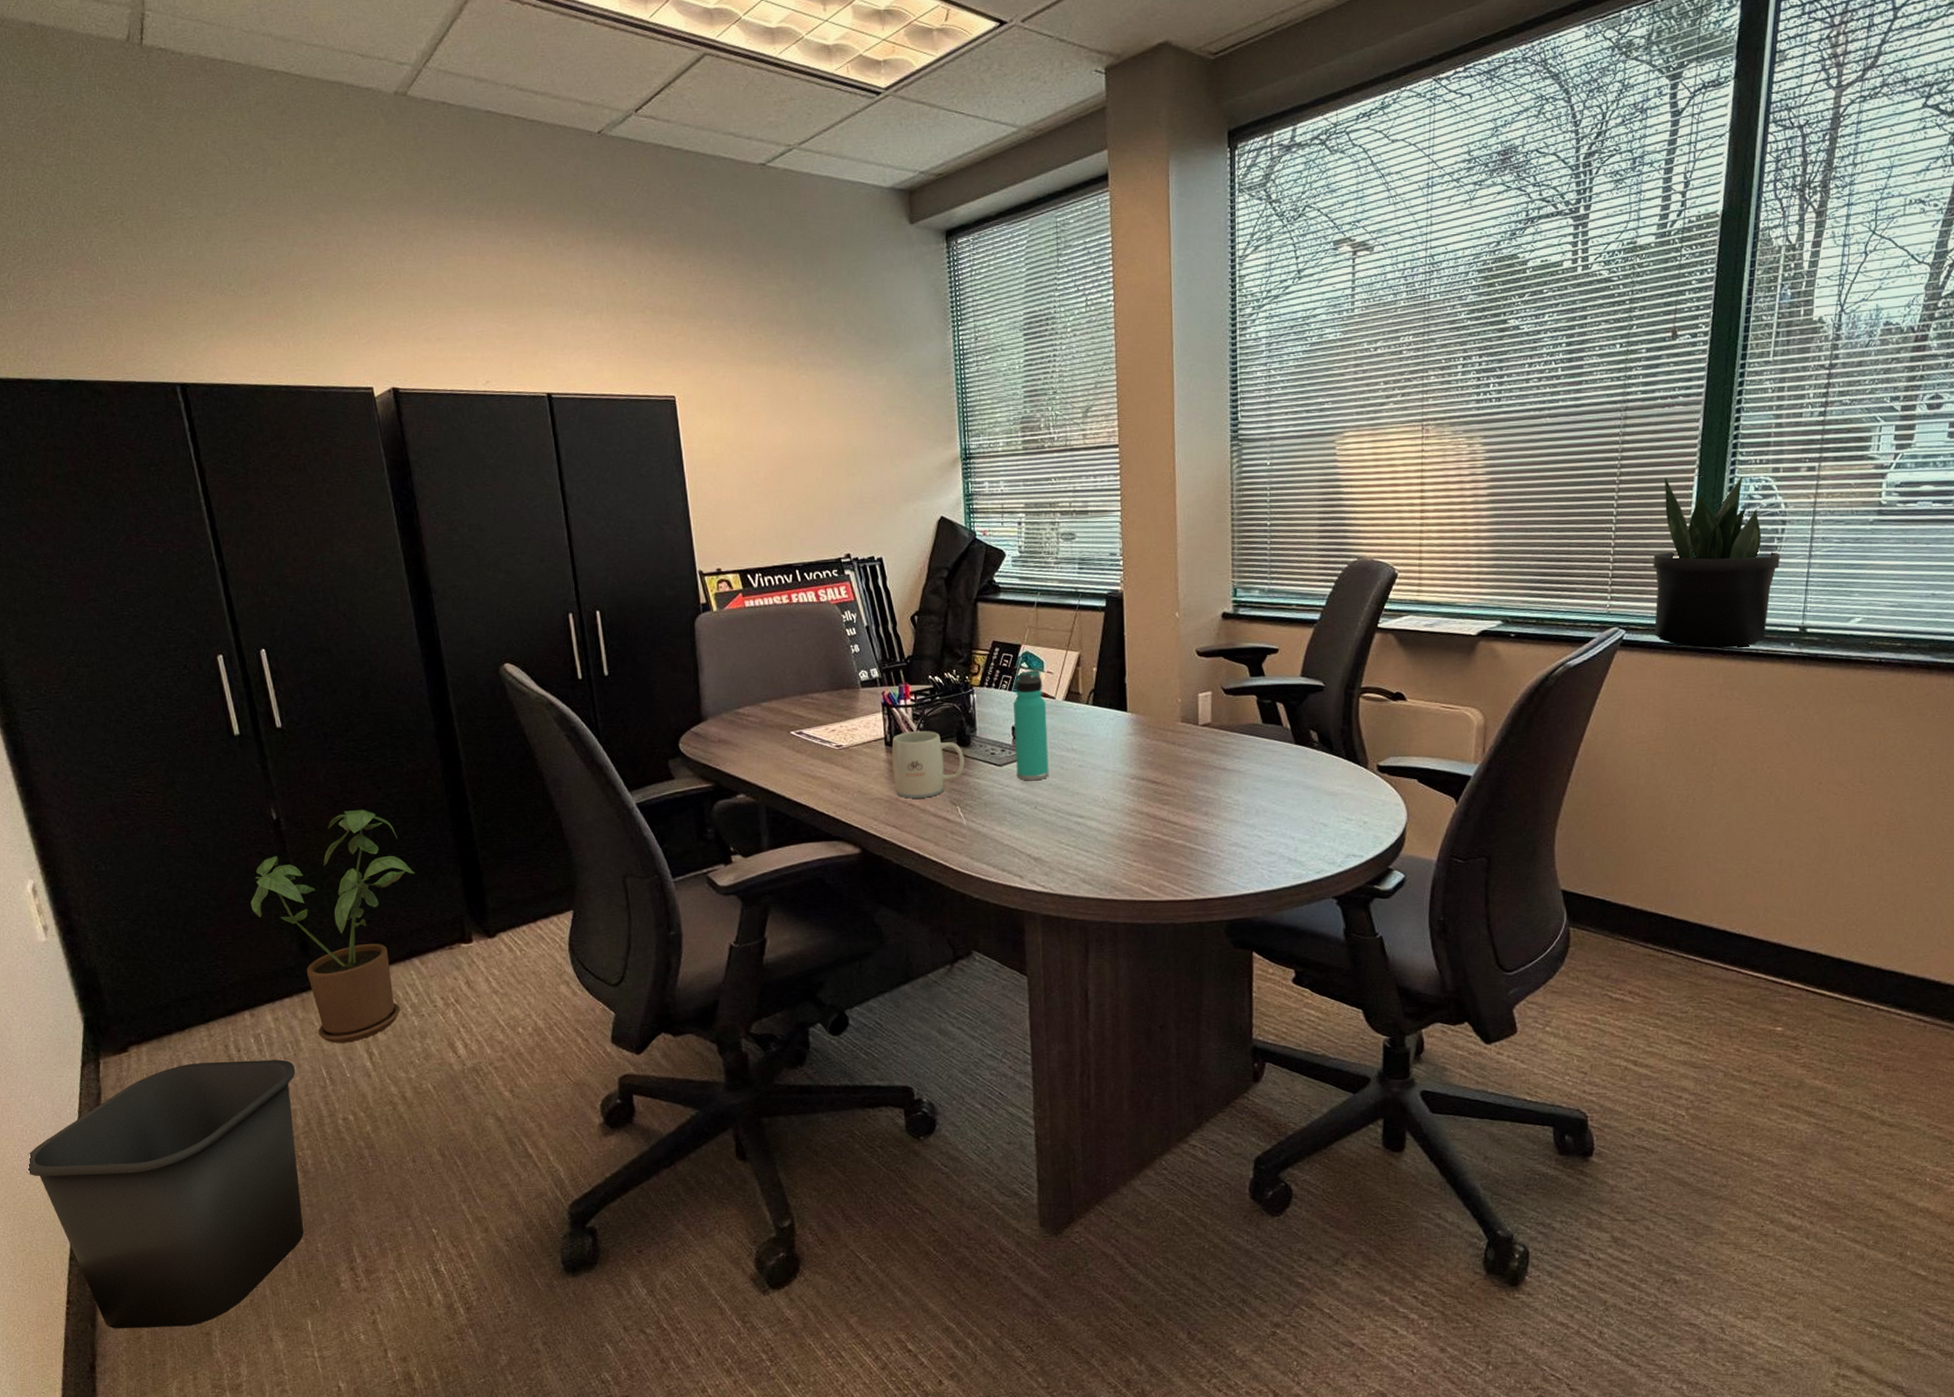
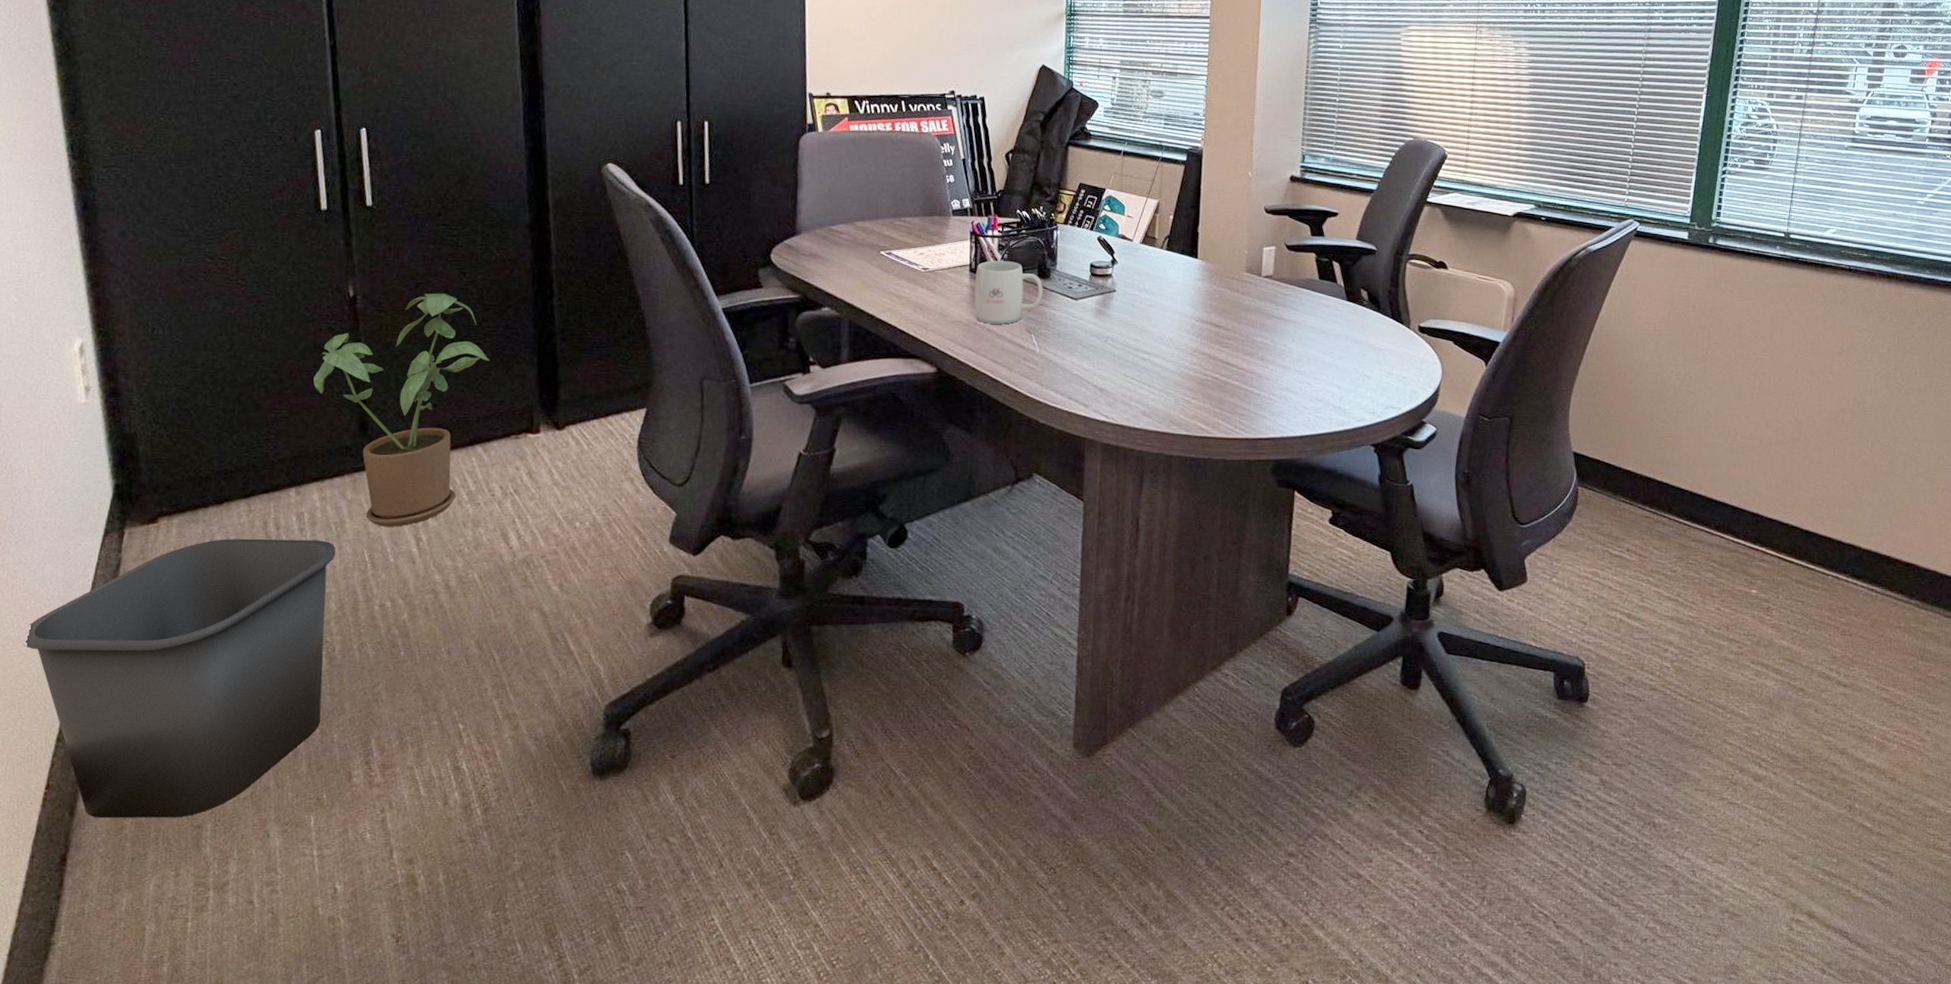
thermos bottle: present [1014,670,1049,781] -> none [1090,213,1124,316]
planter: present [1653,477,1780,649] -> none [1664,93,1771,246]

